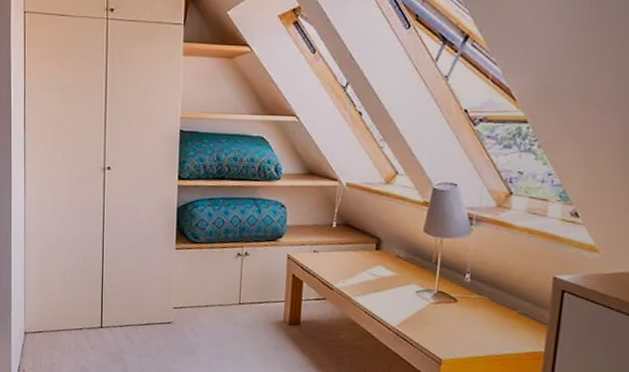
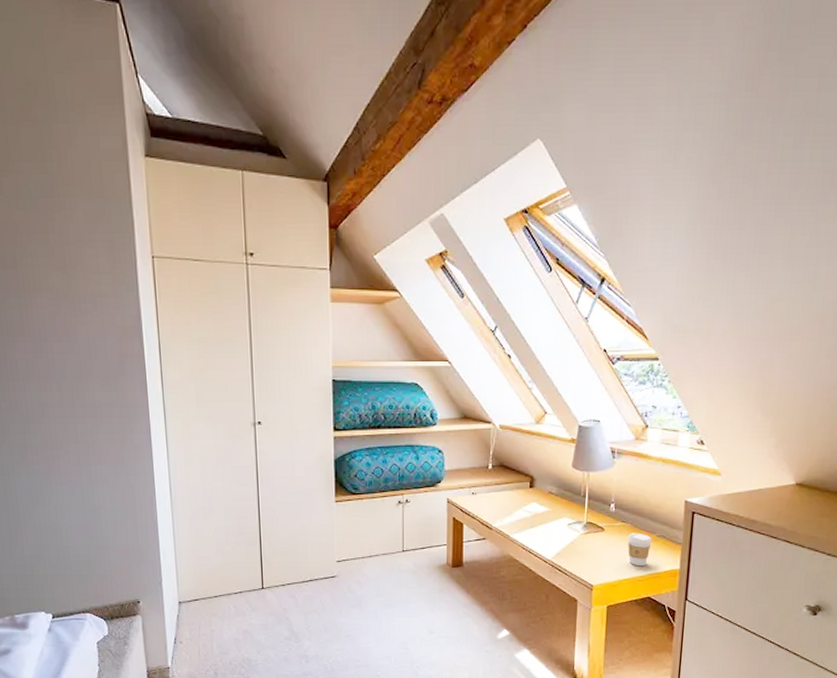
coffee cup: none [483,307,513,345] -> present [627,533,652,566]

